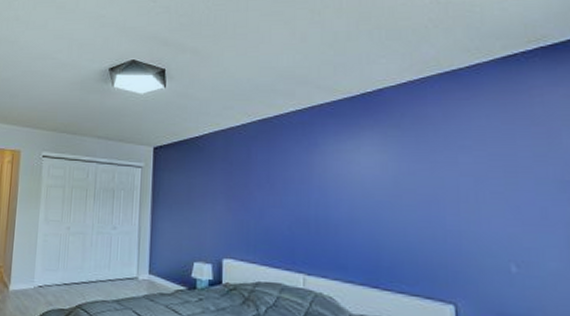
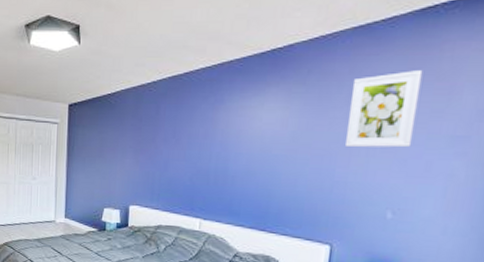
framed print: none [449,115,522,193] -> present [345,70,423,148]

